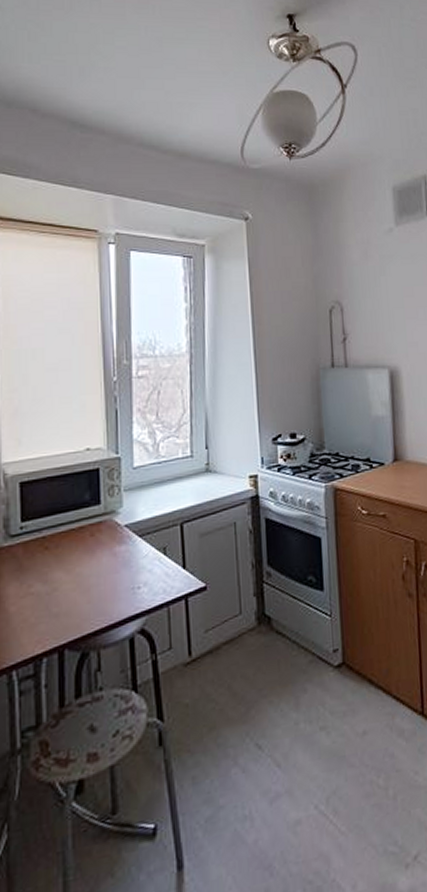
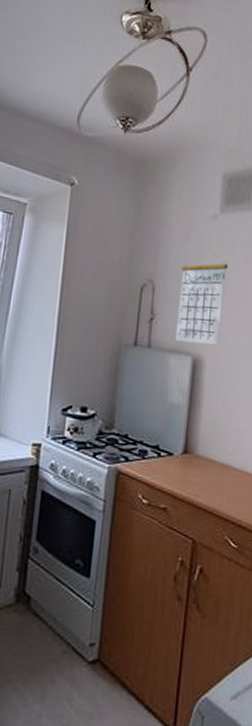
calendar: none [366,265,412,357] -> present [175,252,228,345]

